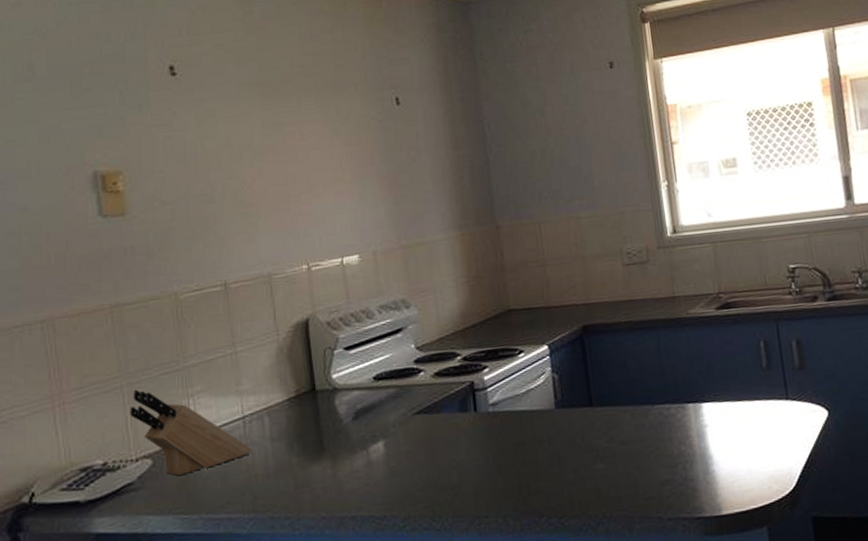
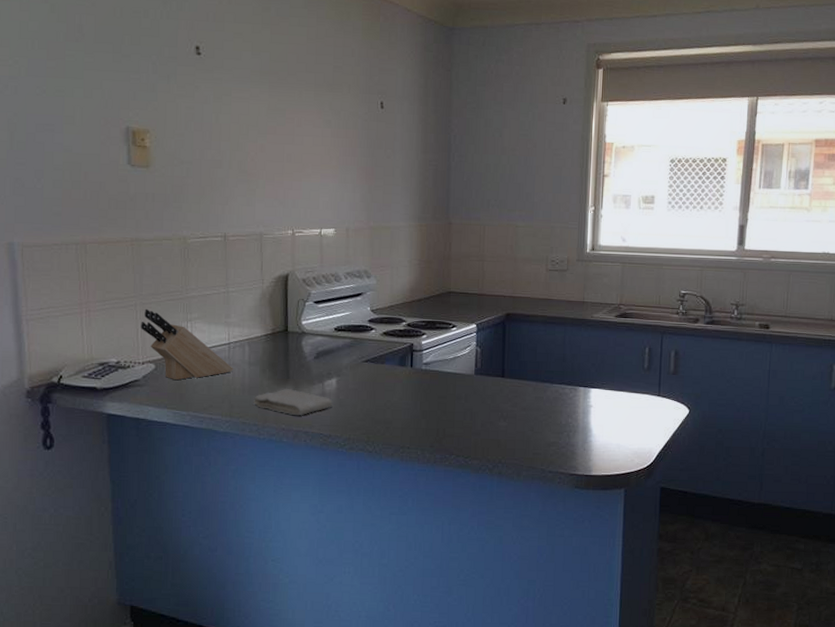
washcloth: none [281,463,383,498] -> present [253,389,333,416]

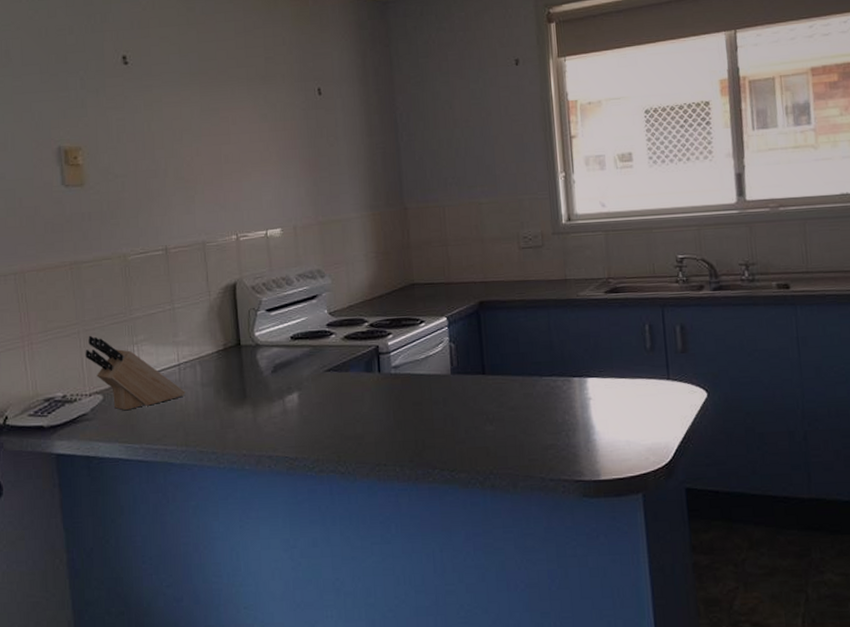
washcloth: present [253,389,333,416] -> none [209,409,296,439]

